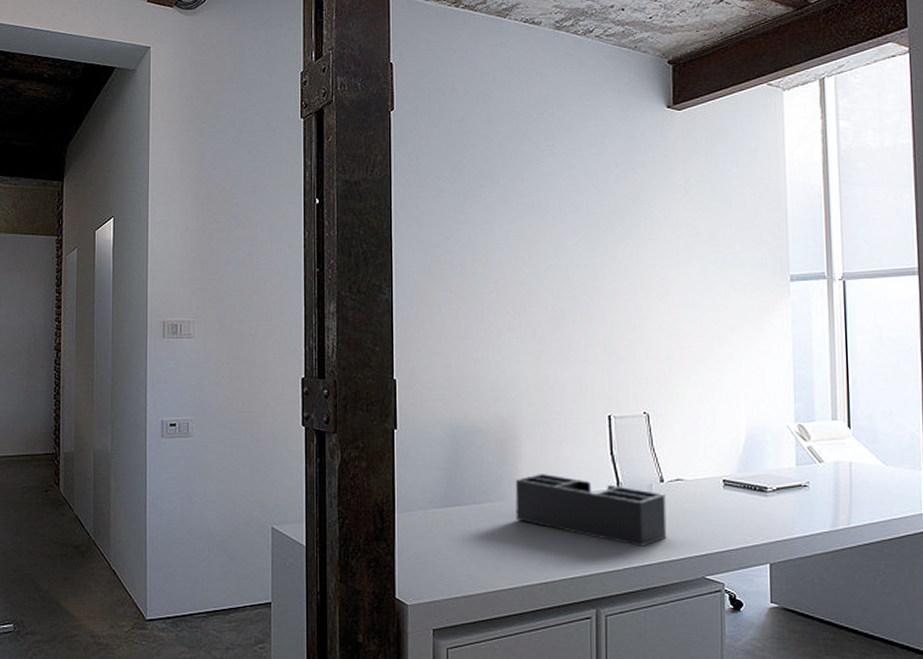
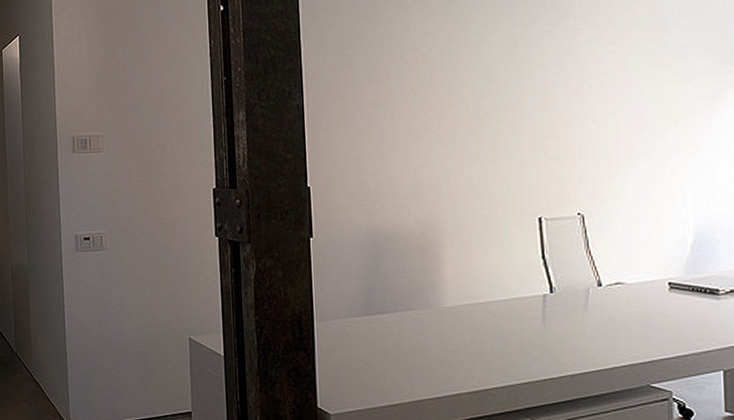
desk organizer: present [515,473,667,546] -> none [439,279,607,353]

